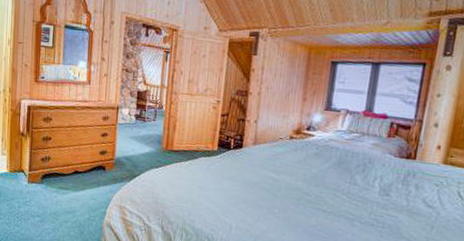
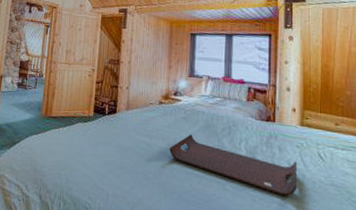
serving tray: none [297,170,433,233] -> present [169,134,298,197]

